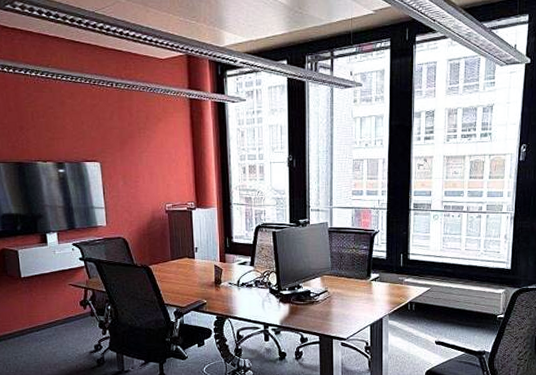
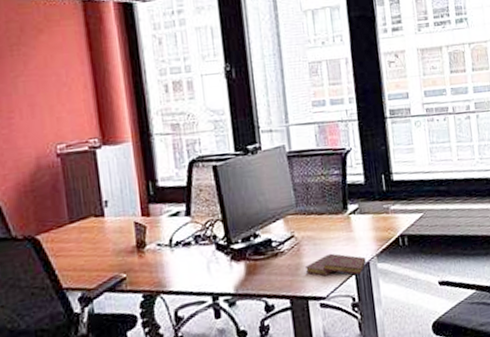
book: none [333,307,380,326] -> present [304,253,367,277]

